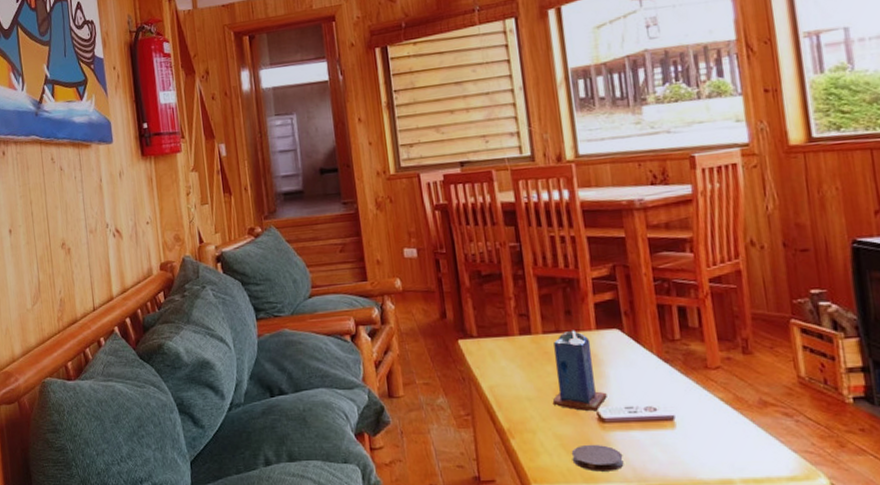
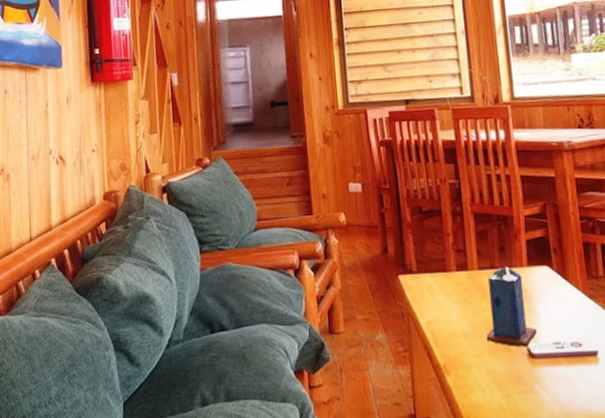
coaster: present [571,444,624,472] -> none [503,380,552,408]

